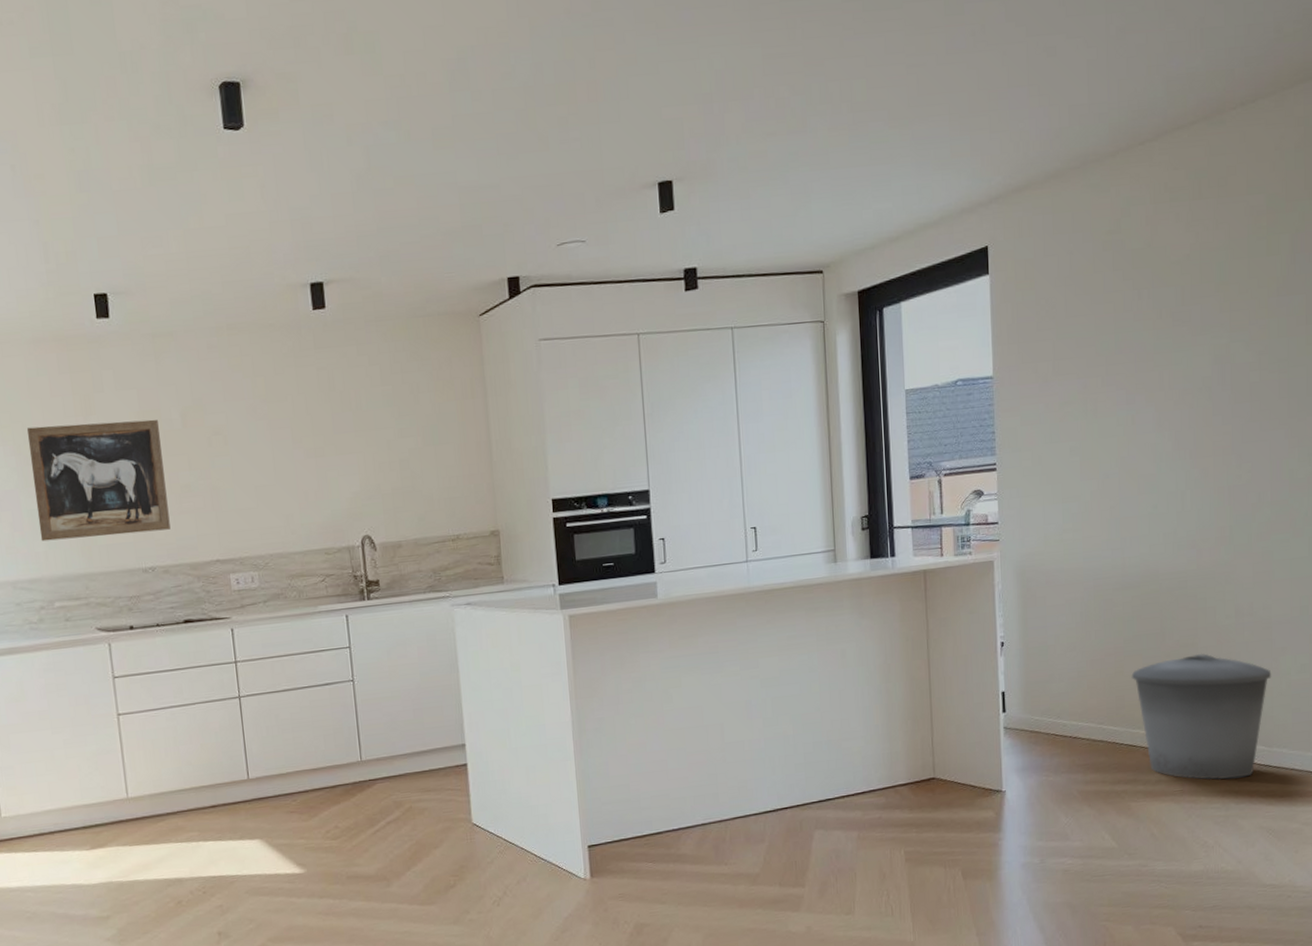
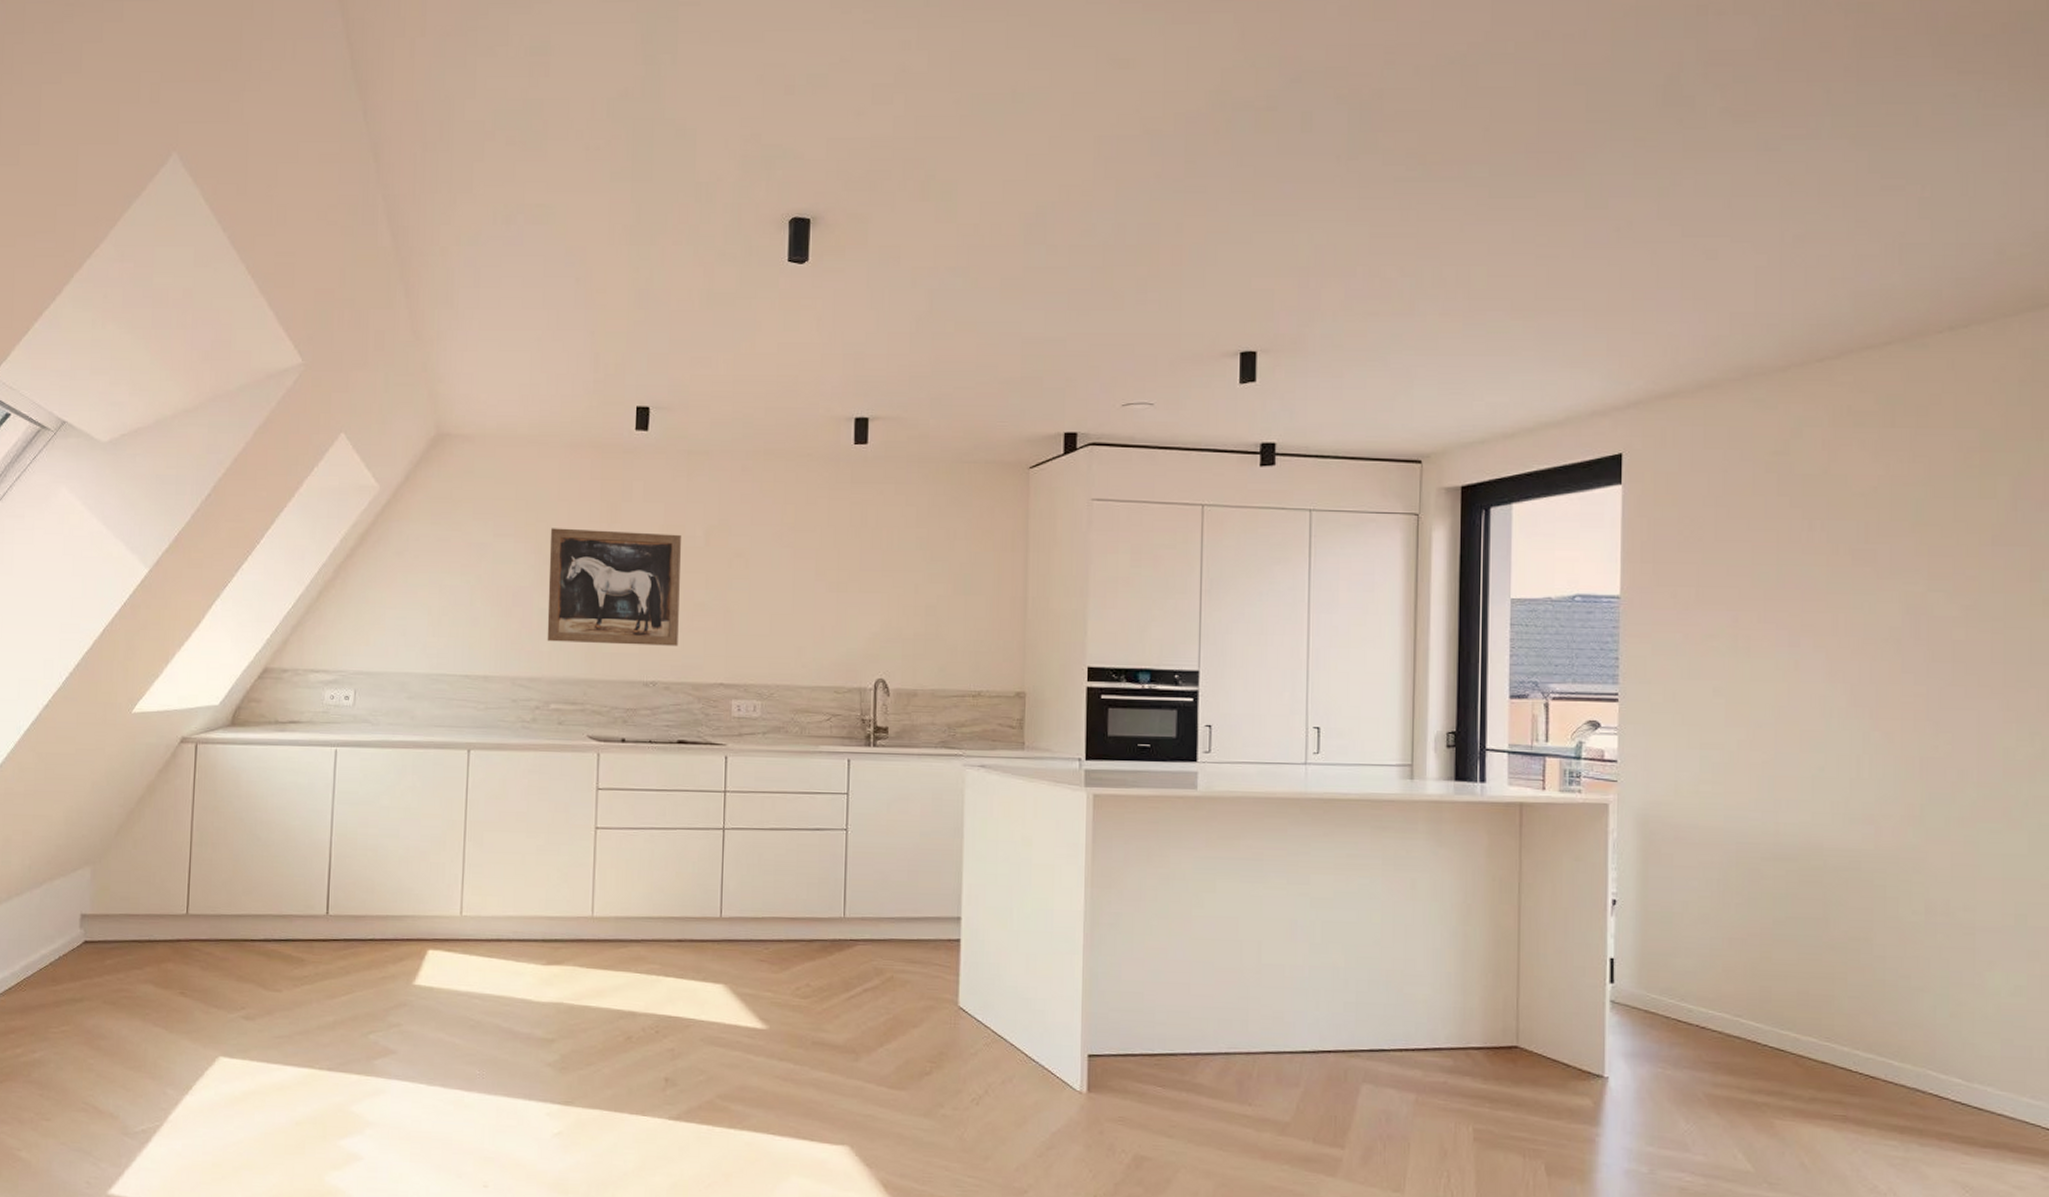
trash can: present [1131,653,1272,780] -> none [1781,951,1974,1114]

